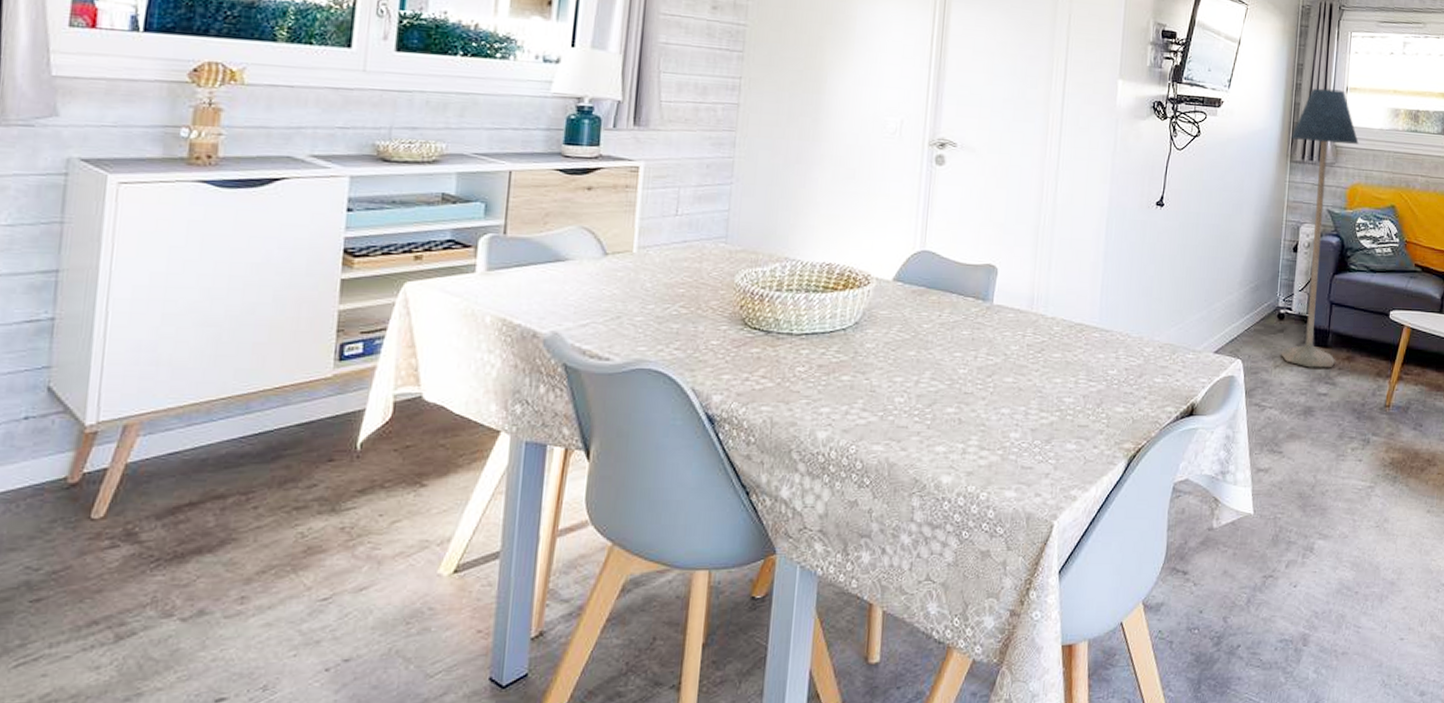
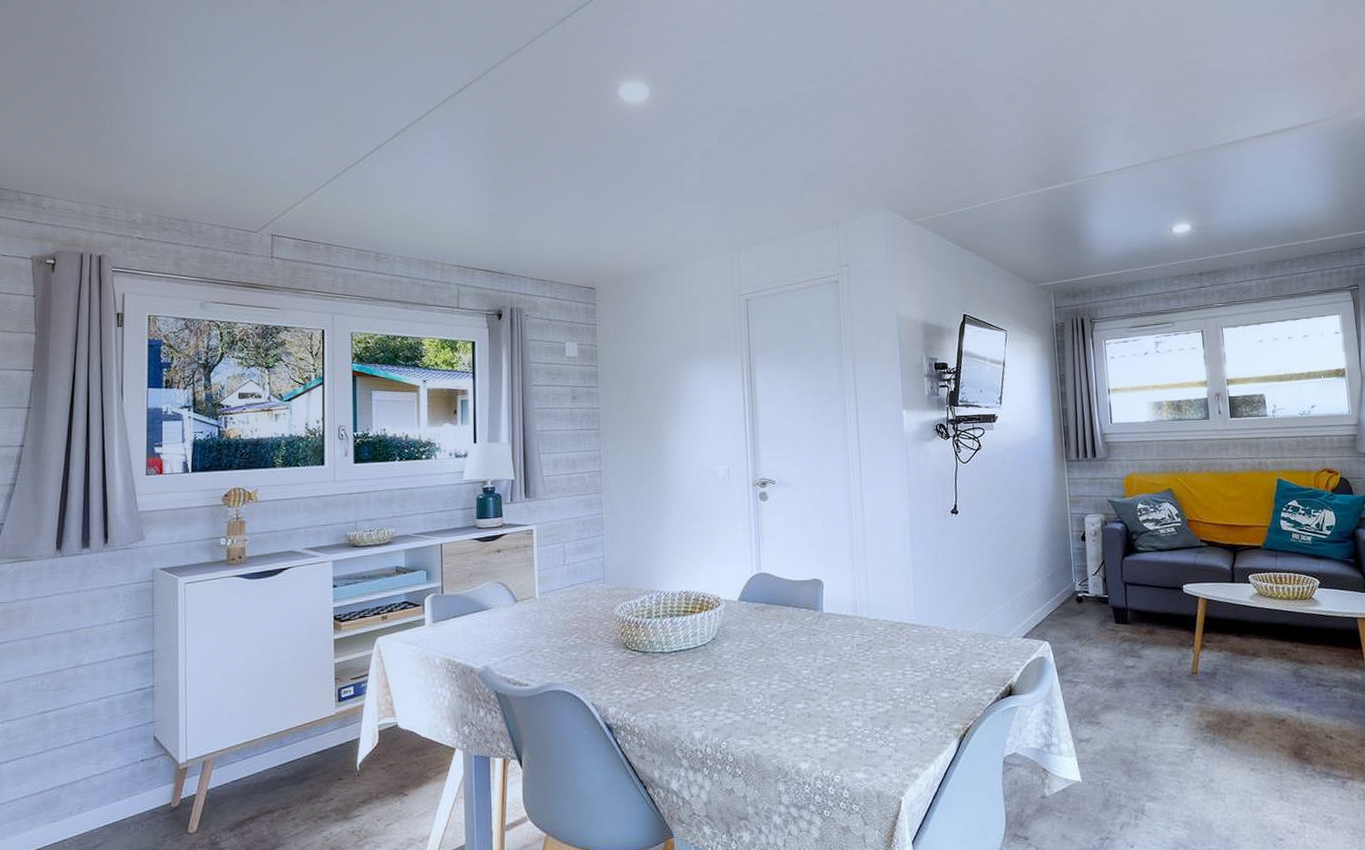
floor lamp: present [1281,88,1359,368] -> none [1063,392,1138,644]

